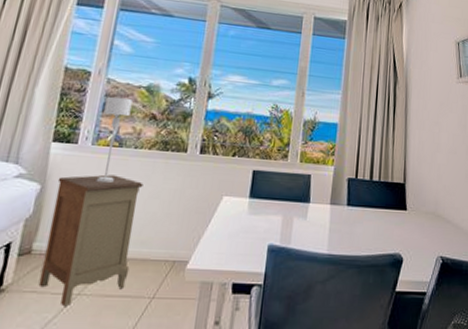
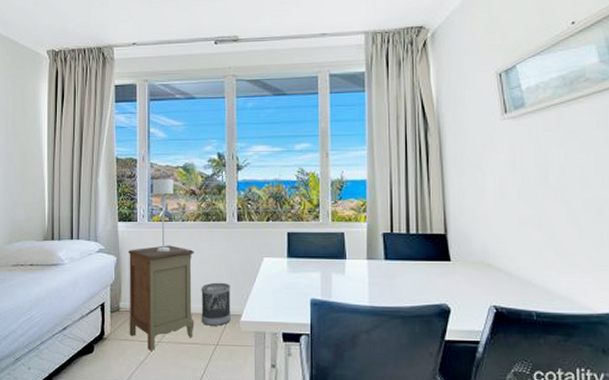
wastebasket: none [138,222,181,274] -> present [201,282,231,326]

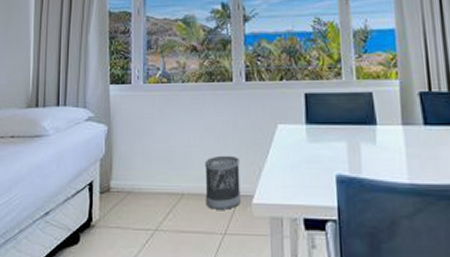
nightstand: present [128,245,195,352] -> none [120,111,198,242]
table lamp: present [152,178,174,253] -> none [148,33,172,120]

